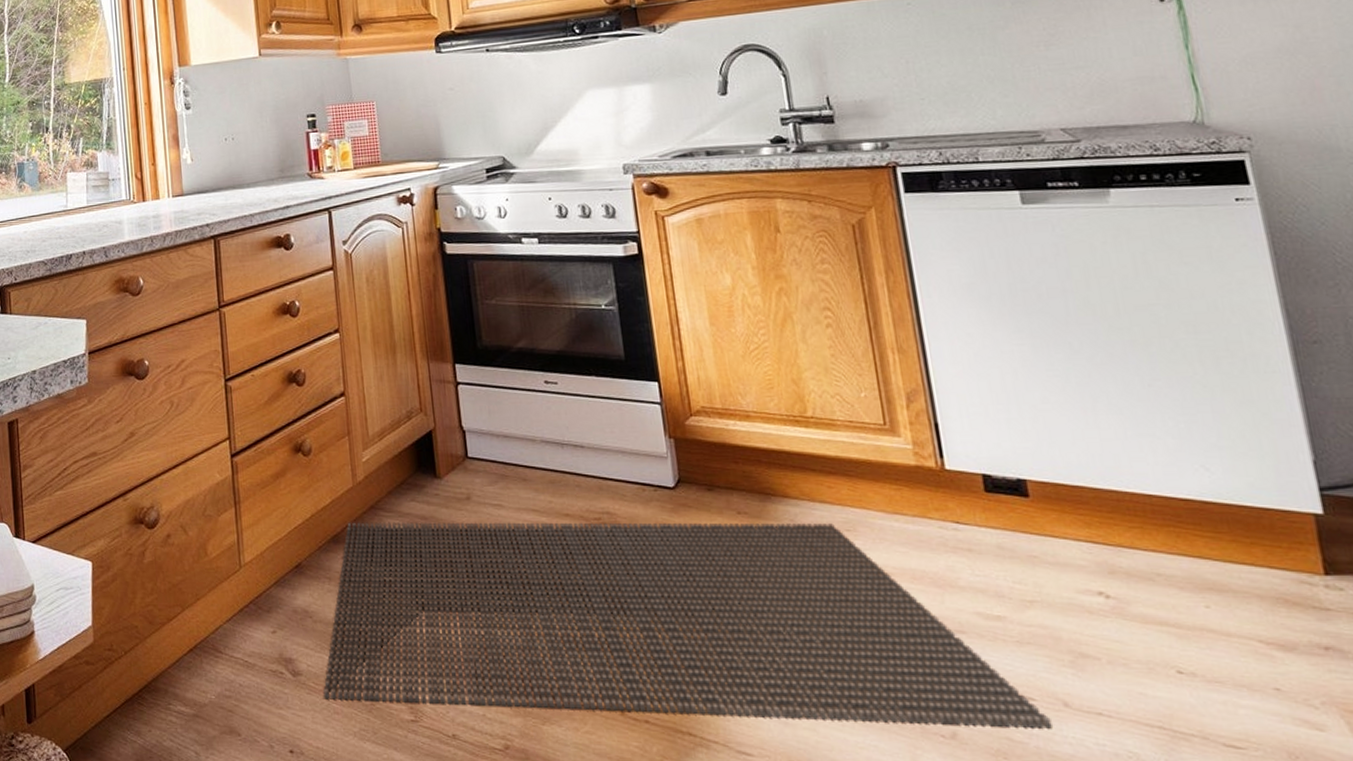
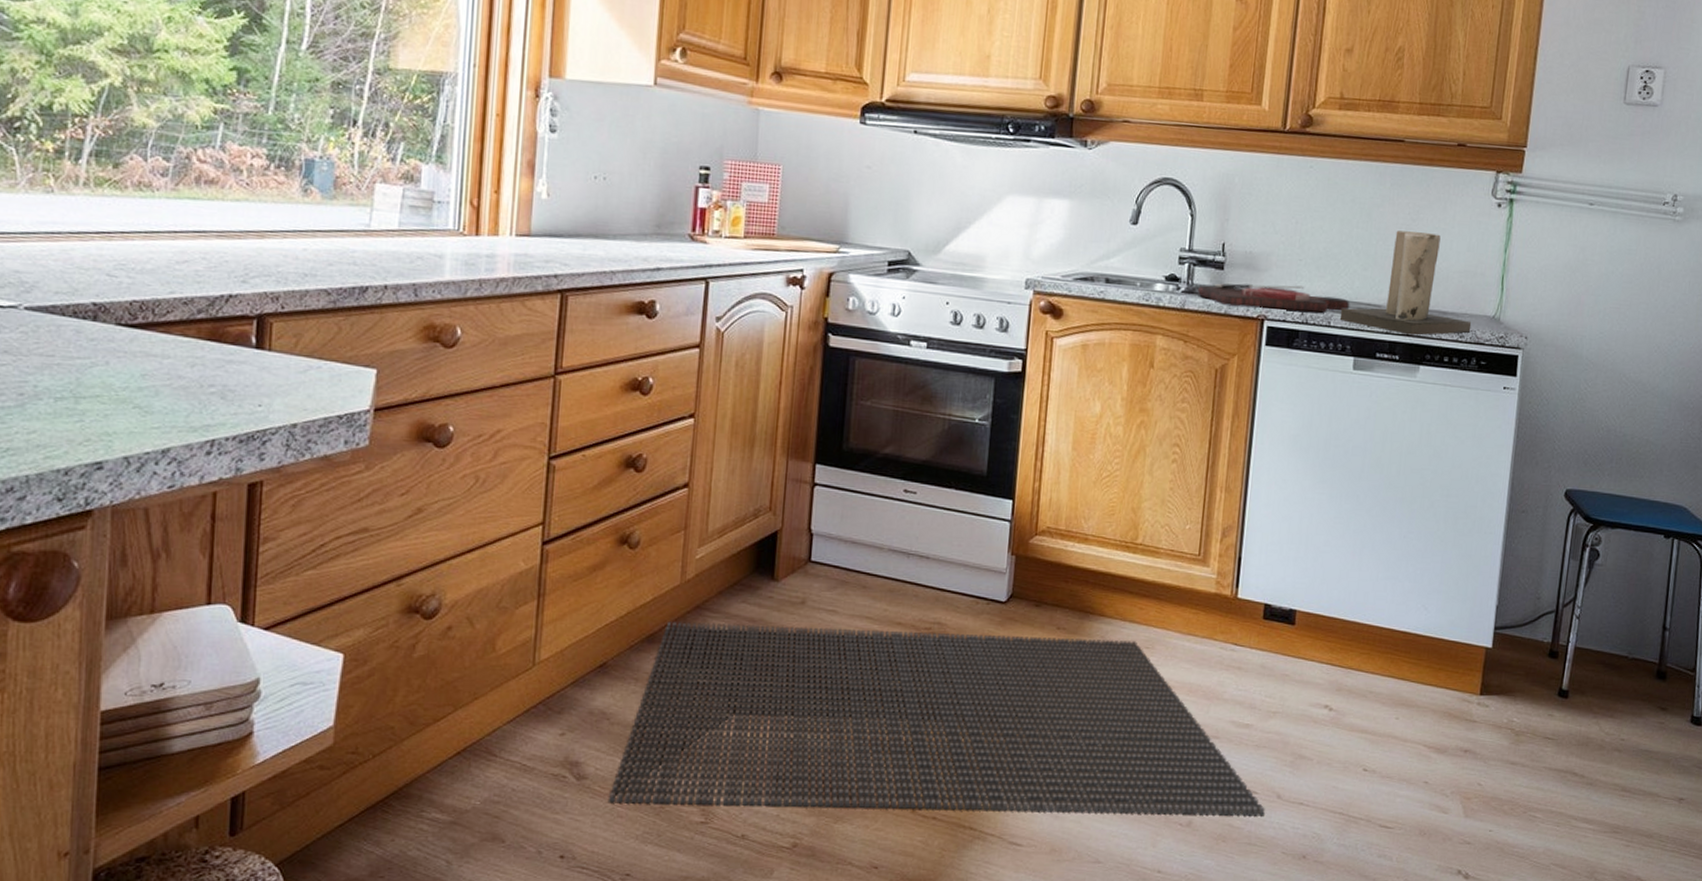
cutting board: none [810,125,998,159] -> present [1198,283,1350,313]
paper towel roll: none [987,44,1168,158] -> present [1339,230,1472,336]

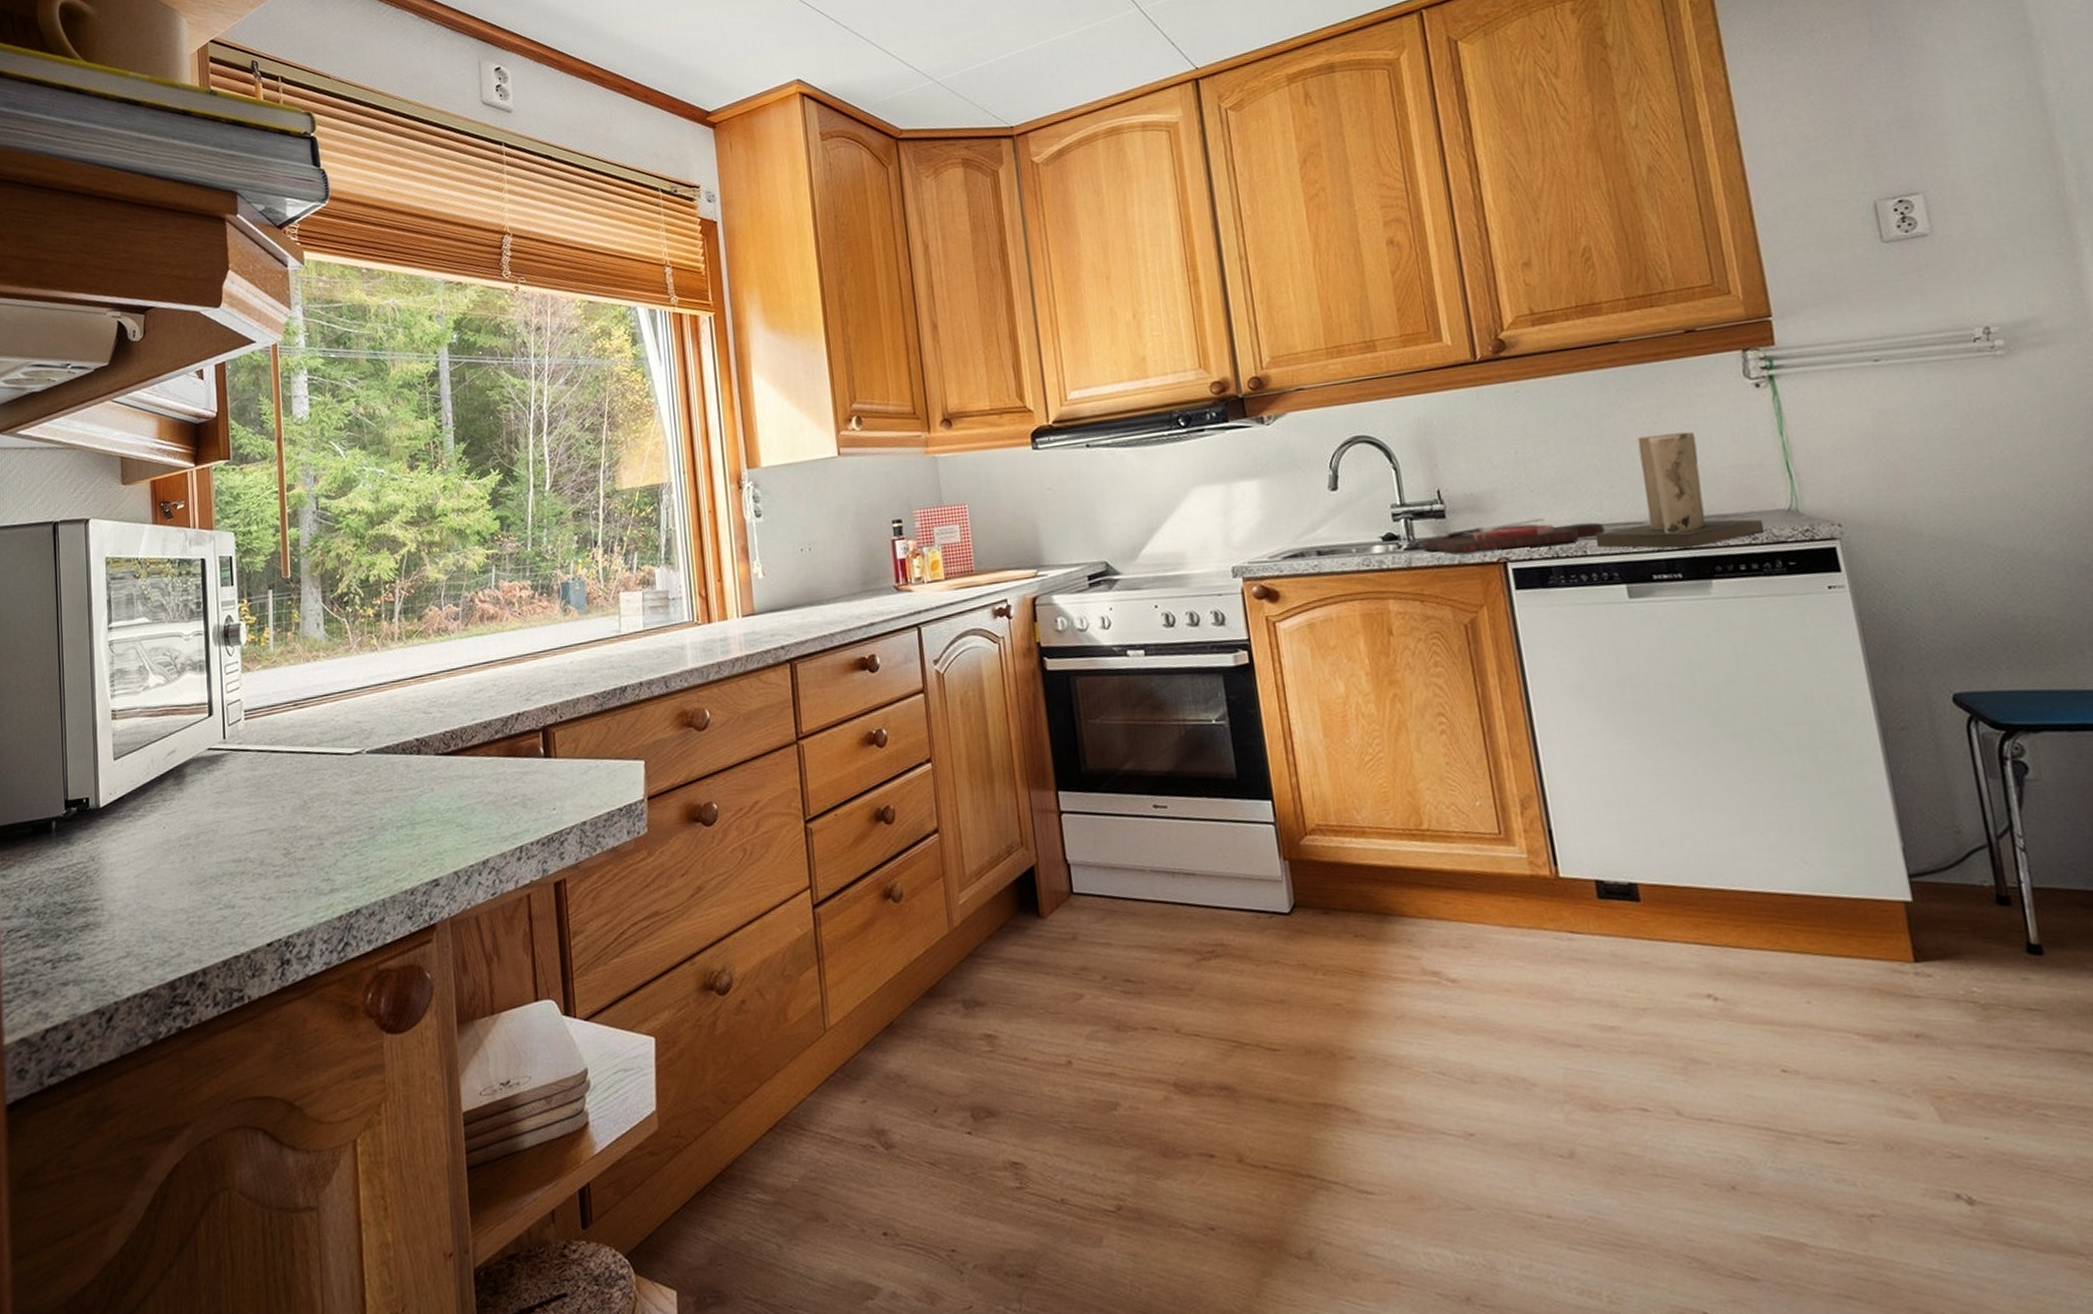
floor mat: present [609,621,1265,816] -> none [919,941,1666,1172]

